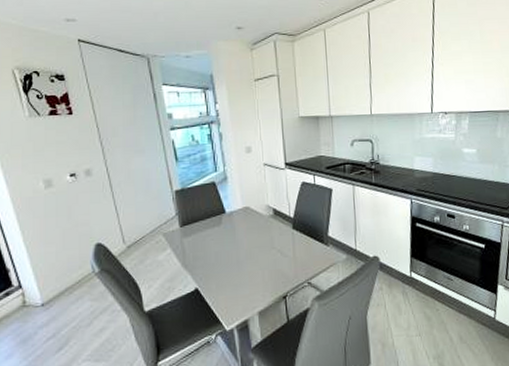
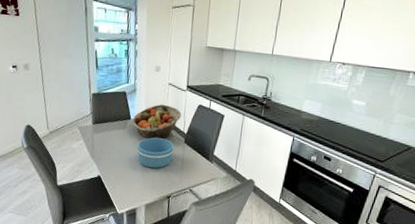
fruit basket: none [227,188,284,232] -> present [131,104,182,140]
bowl: none [237,228,282,267] -> present [137,137,175,169]

